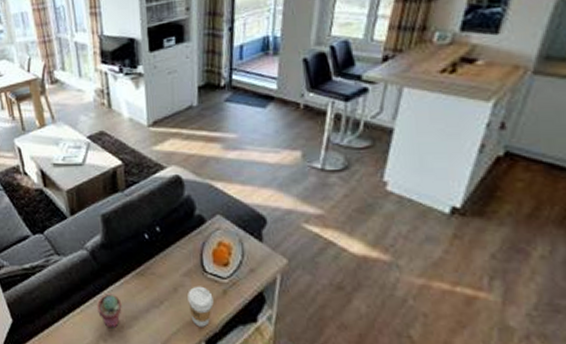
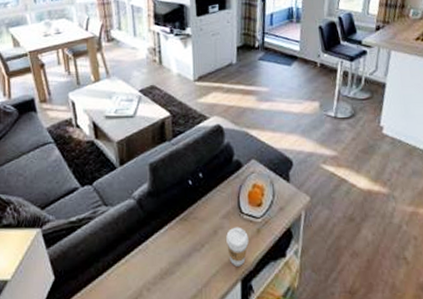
potted succulent: present [97,293,122,329] -> none [142,241,166,277]

